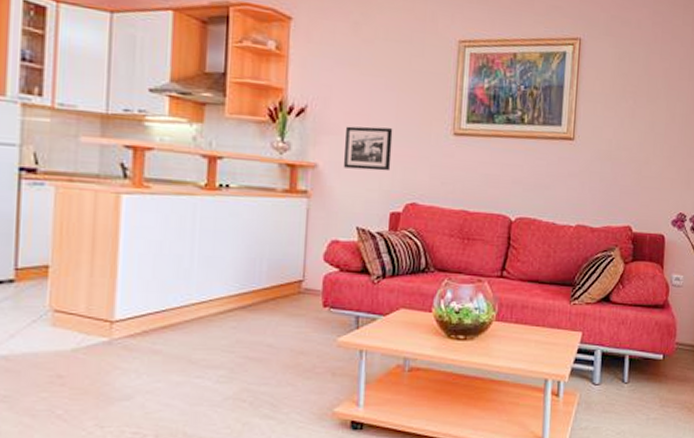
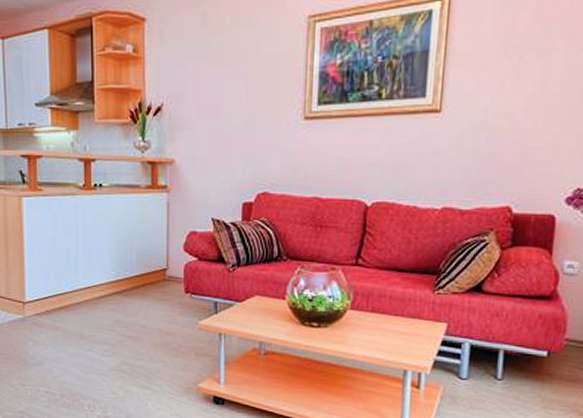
picture frame: present [343,126,393,171] -> none [197,119,243,162]

